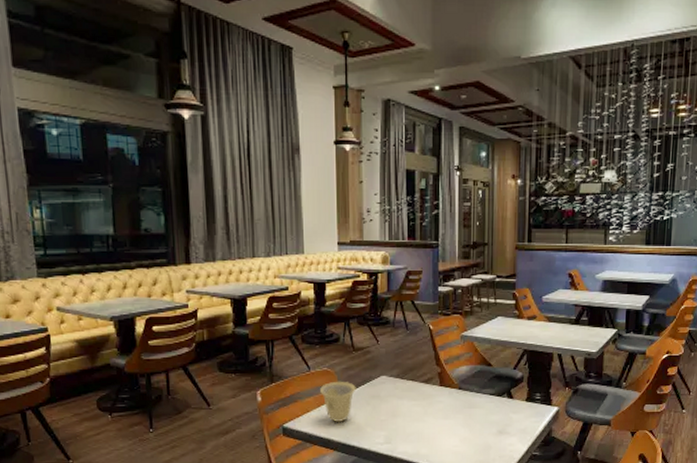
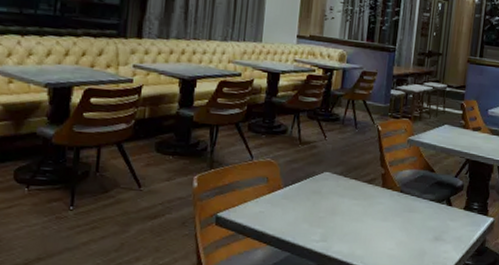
cup: present [320,381,356,423] -> none [260,173,298,217]

